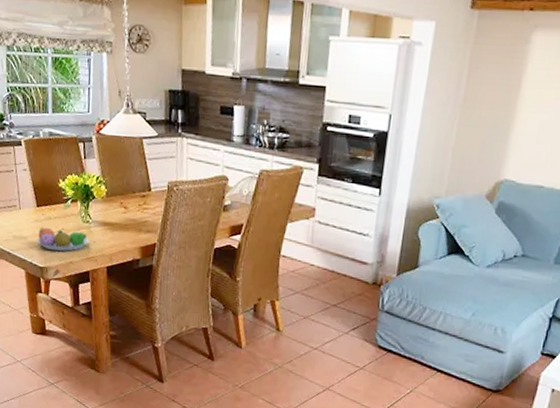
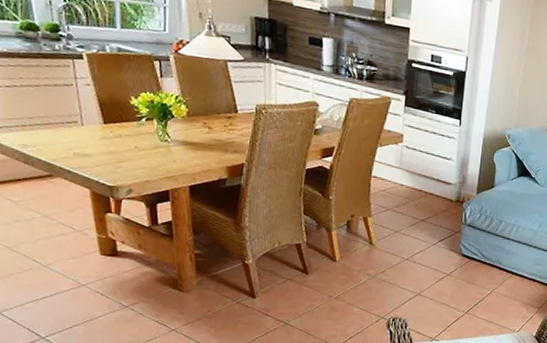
fruit bowl: present [37,227,90,252] -> none [104,144,169,170]

